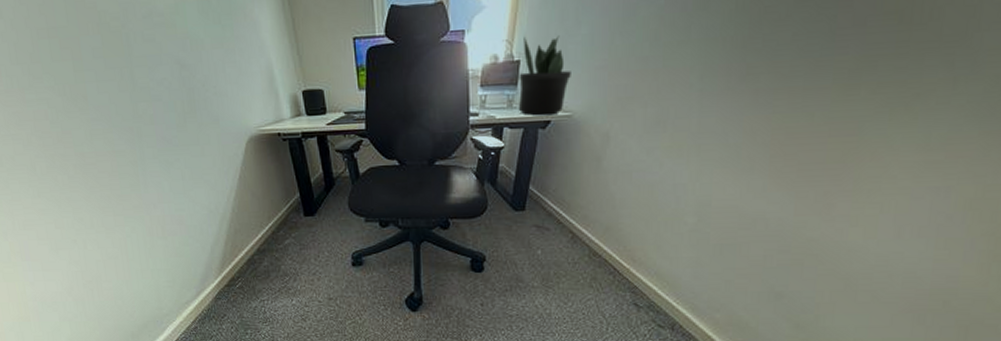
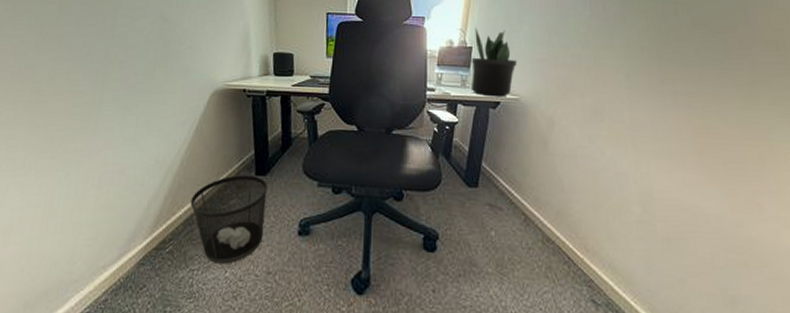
waste bin: none [248,217,321,294] -> present [190,175,268,264]

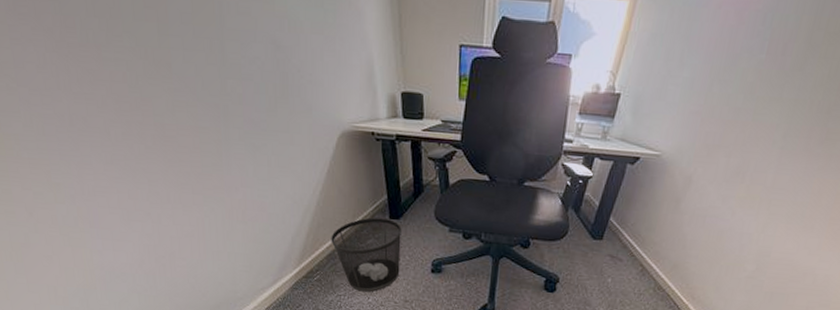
planter: present [470,28,517,97] -> none [611,70,667,152]

